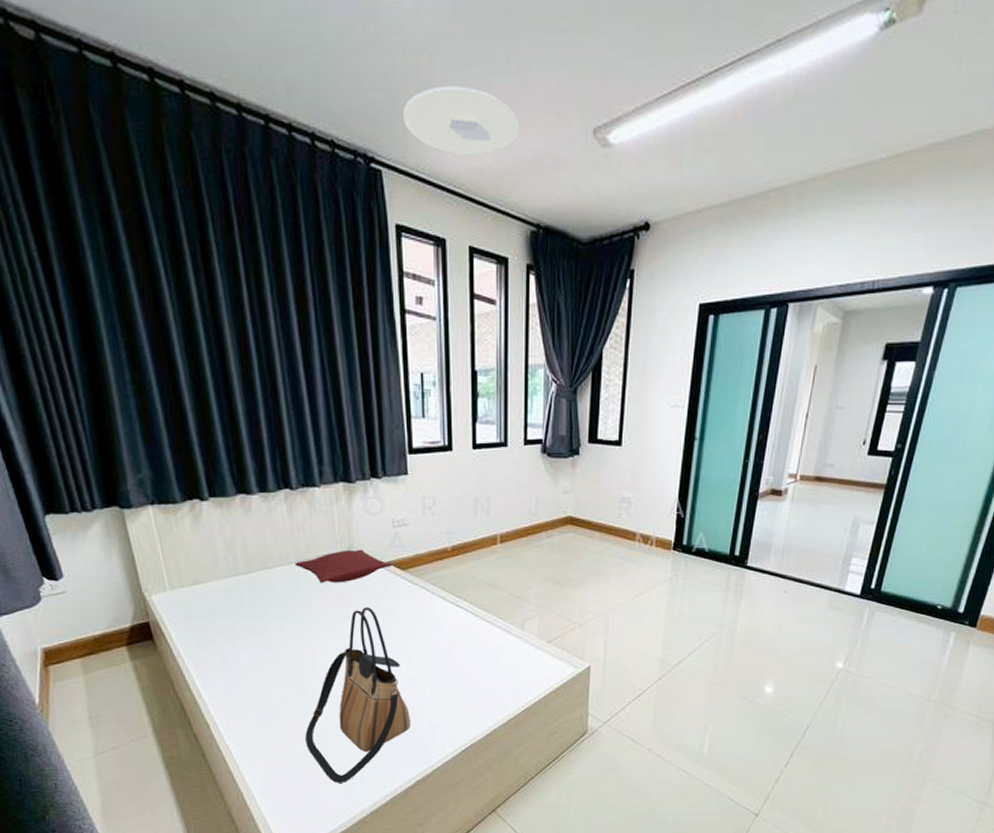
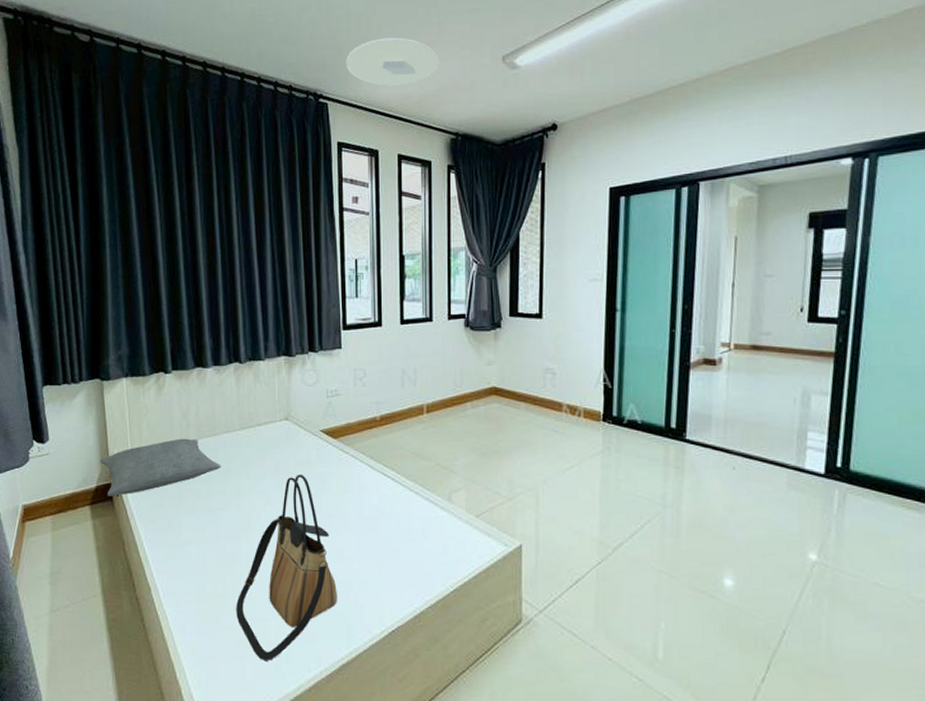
pillow: none [131,572,278,636] -> present [99,438,221,496]
pillow: present [295,549,393,583] -> none [239,418,325,450]

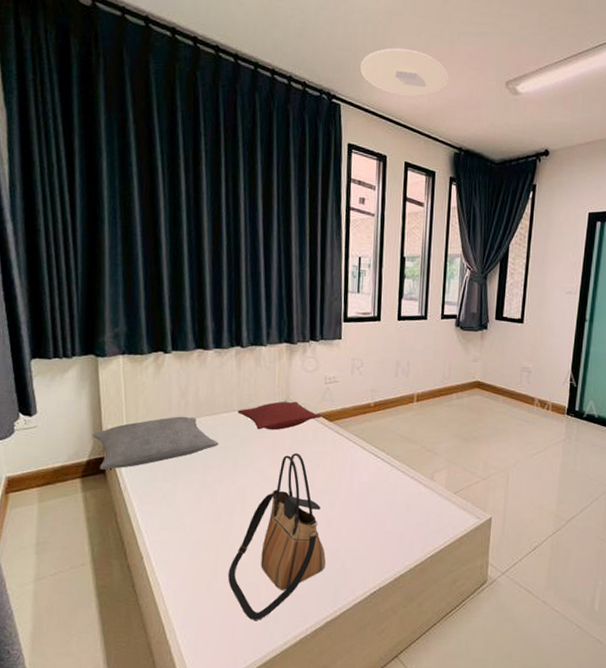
pillow: none [239,418,325,450] -> present [238,401,322,431]

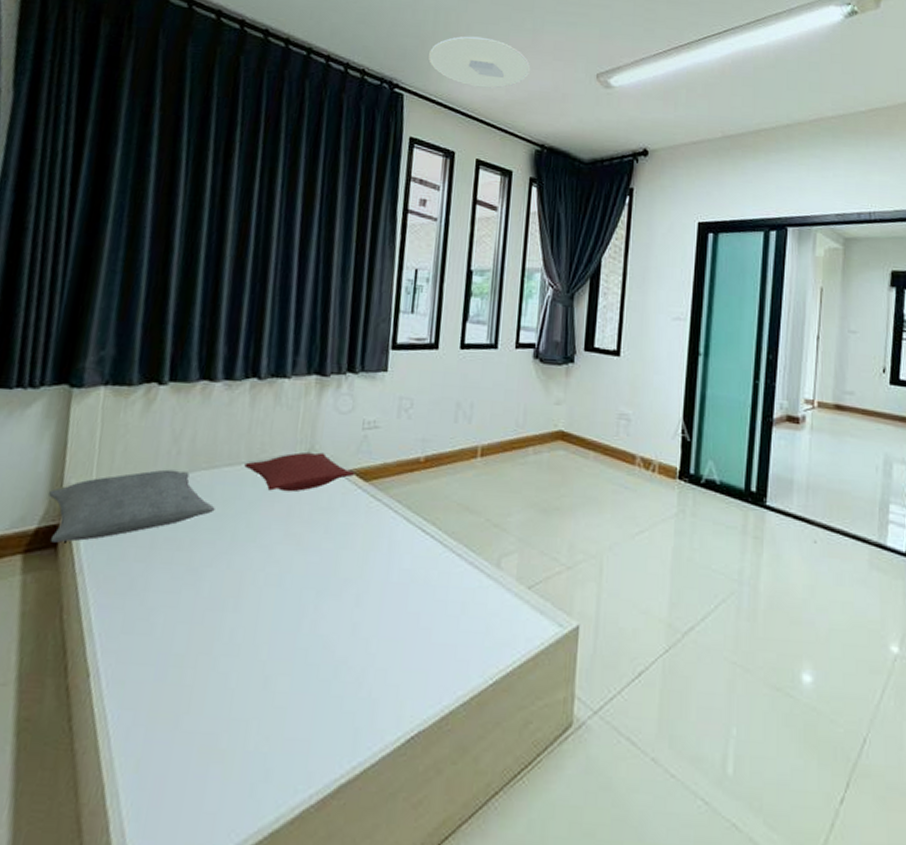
tote bag: present [228,453,326,620] -> none [205,525,346,780]

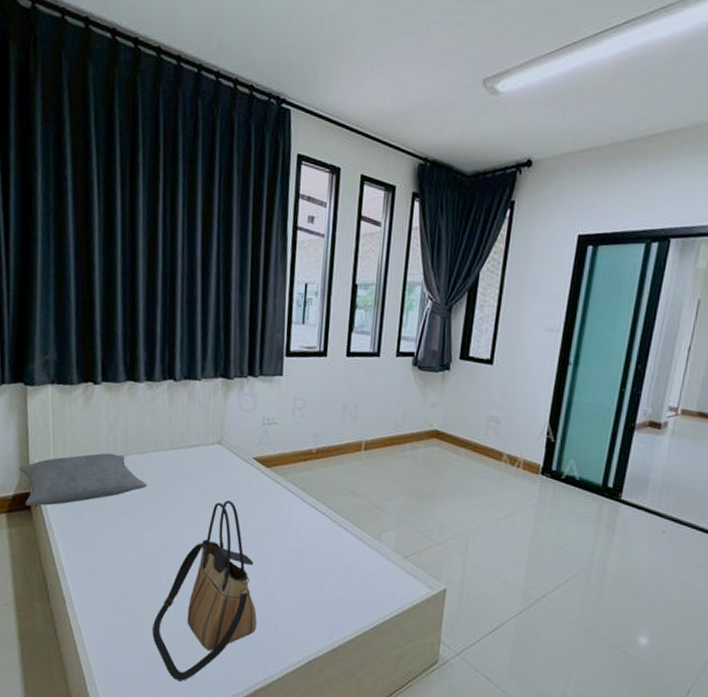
tote bag: none [205,525,346,780] -> present [152,500,257,681]
pillow: present [244,452,355,492] -> none [168,442,258,474]
ceiling light: present [428,36,531,89] -> none [314,43,416,100]

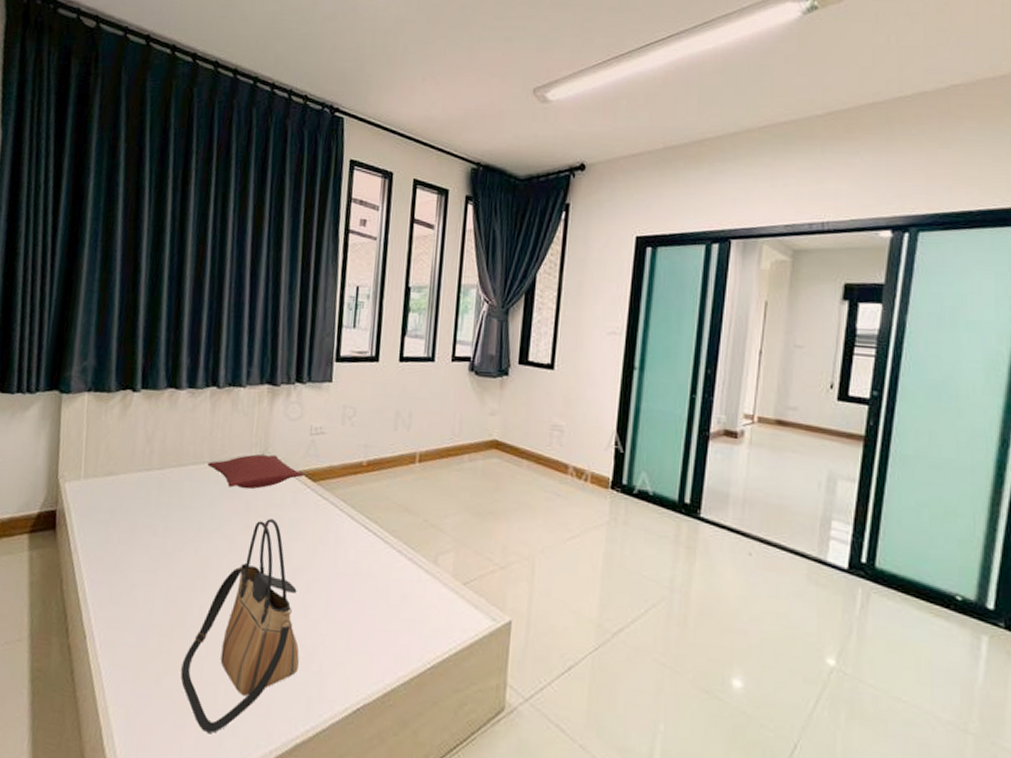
pillow: present [18,453,147,506] -> none [46,466,184,526]
pillow: none [168,442,258,474] -> present [207,454,304,489]

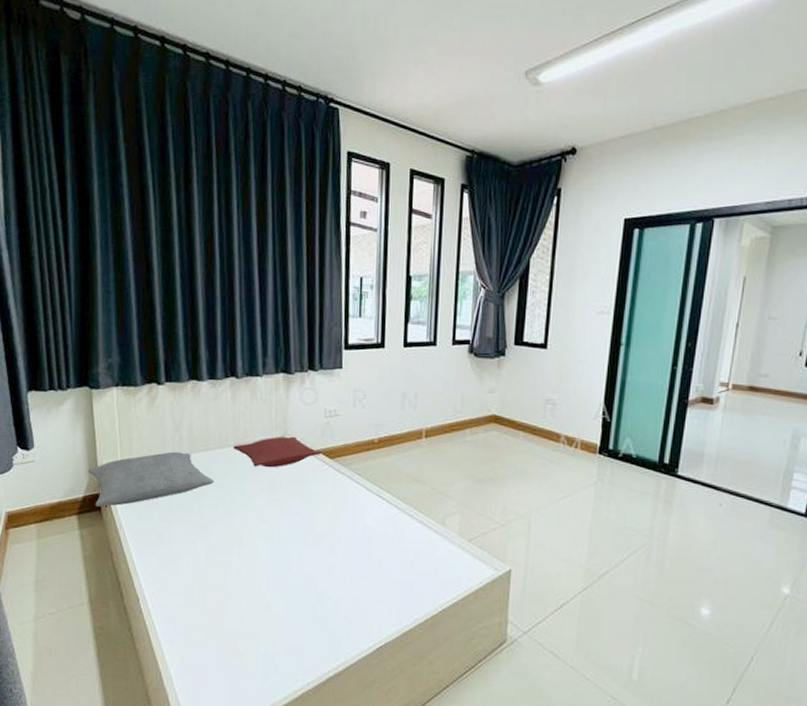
pillow: none [46,466,184,526] -> present [87,451,214,507]
tote bag: present [181,519,300,733] -> none [225,493,327,672]

